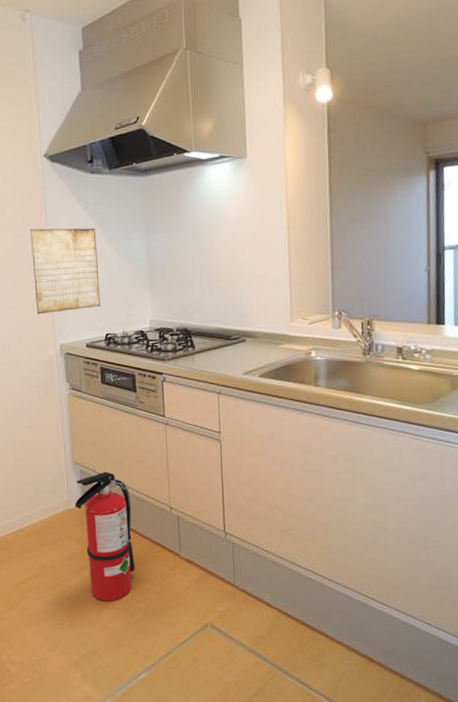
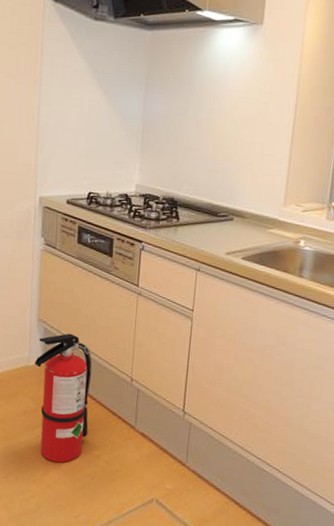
periodic table: present [30,227,101,315] -> none [19,70,92,163]

